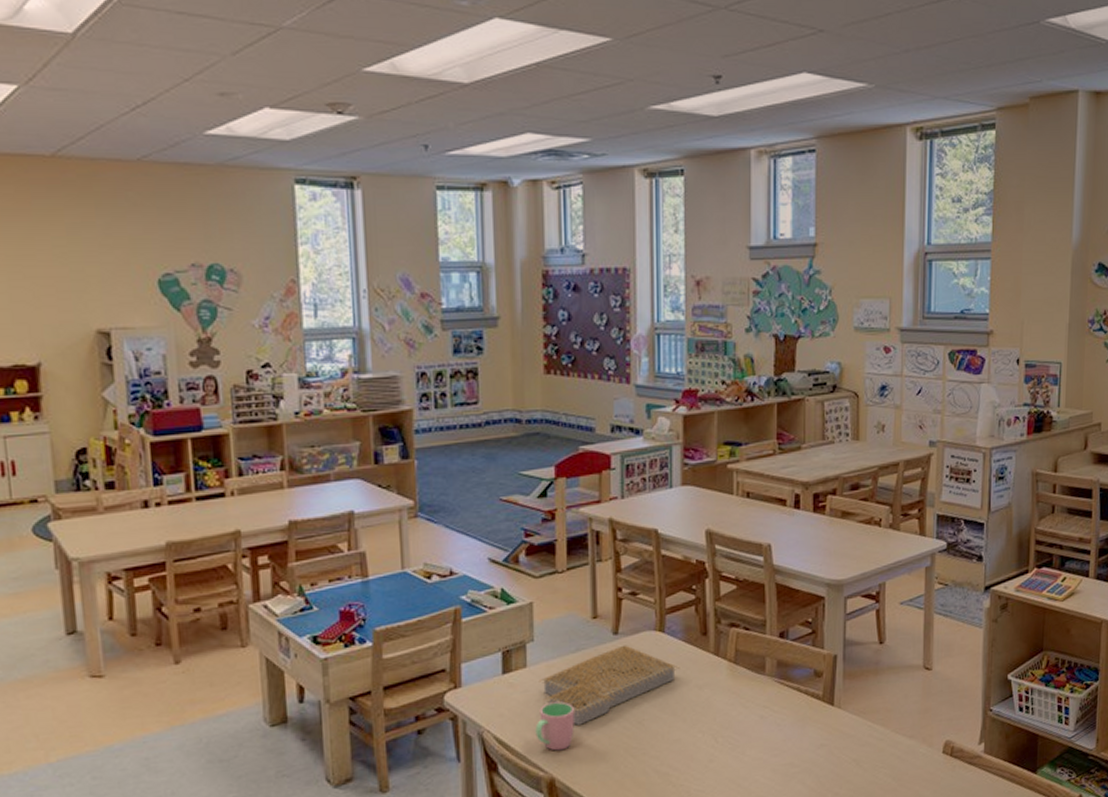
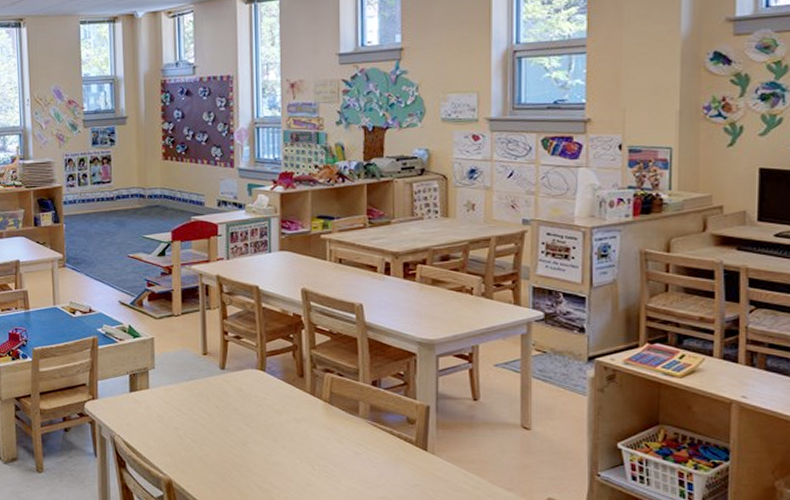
cup: present [535,701,574,751] -> none [156,419,188,459]
architectural model: present [538,645,680,725] -> none [159,379,280,440]

